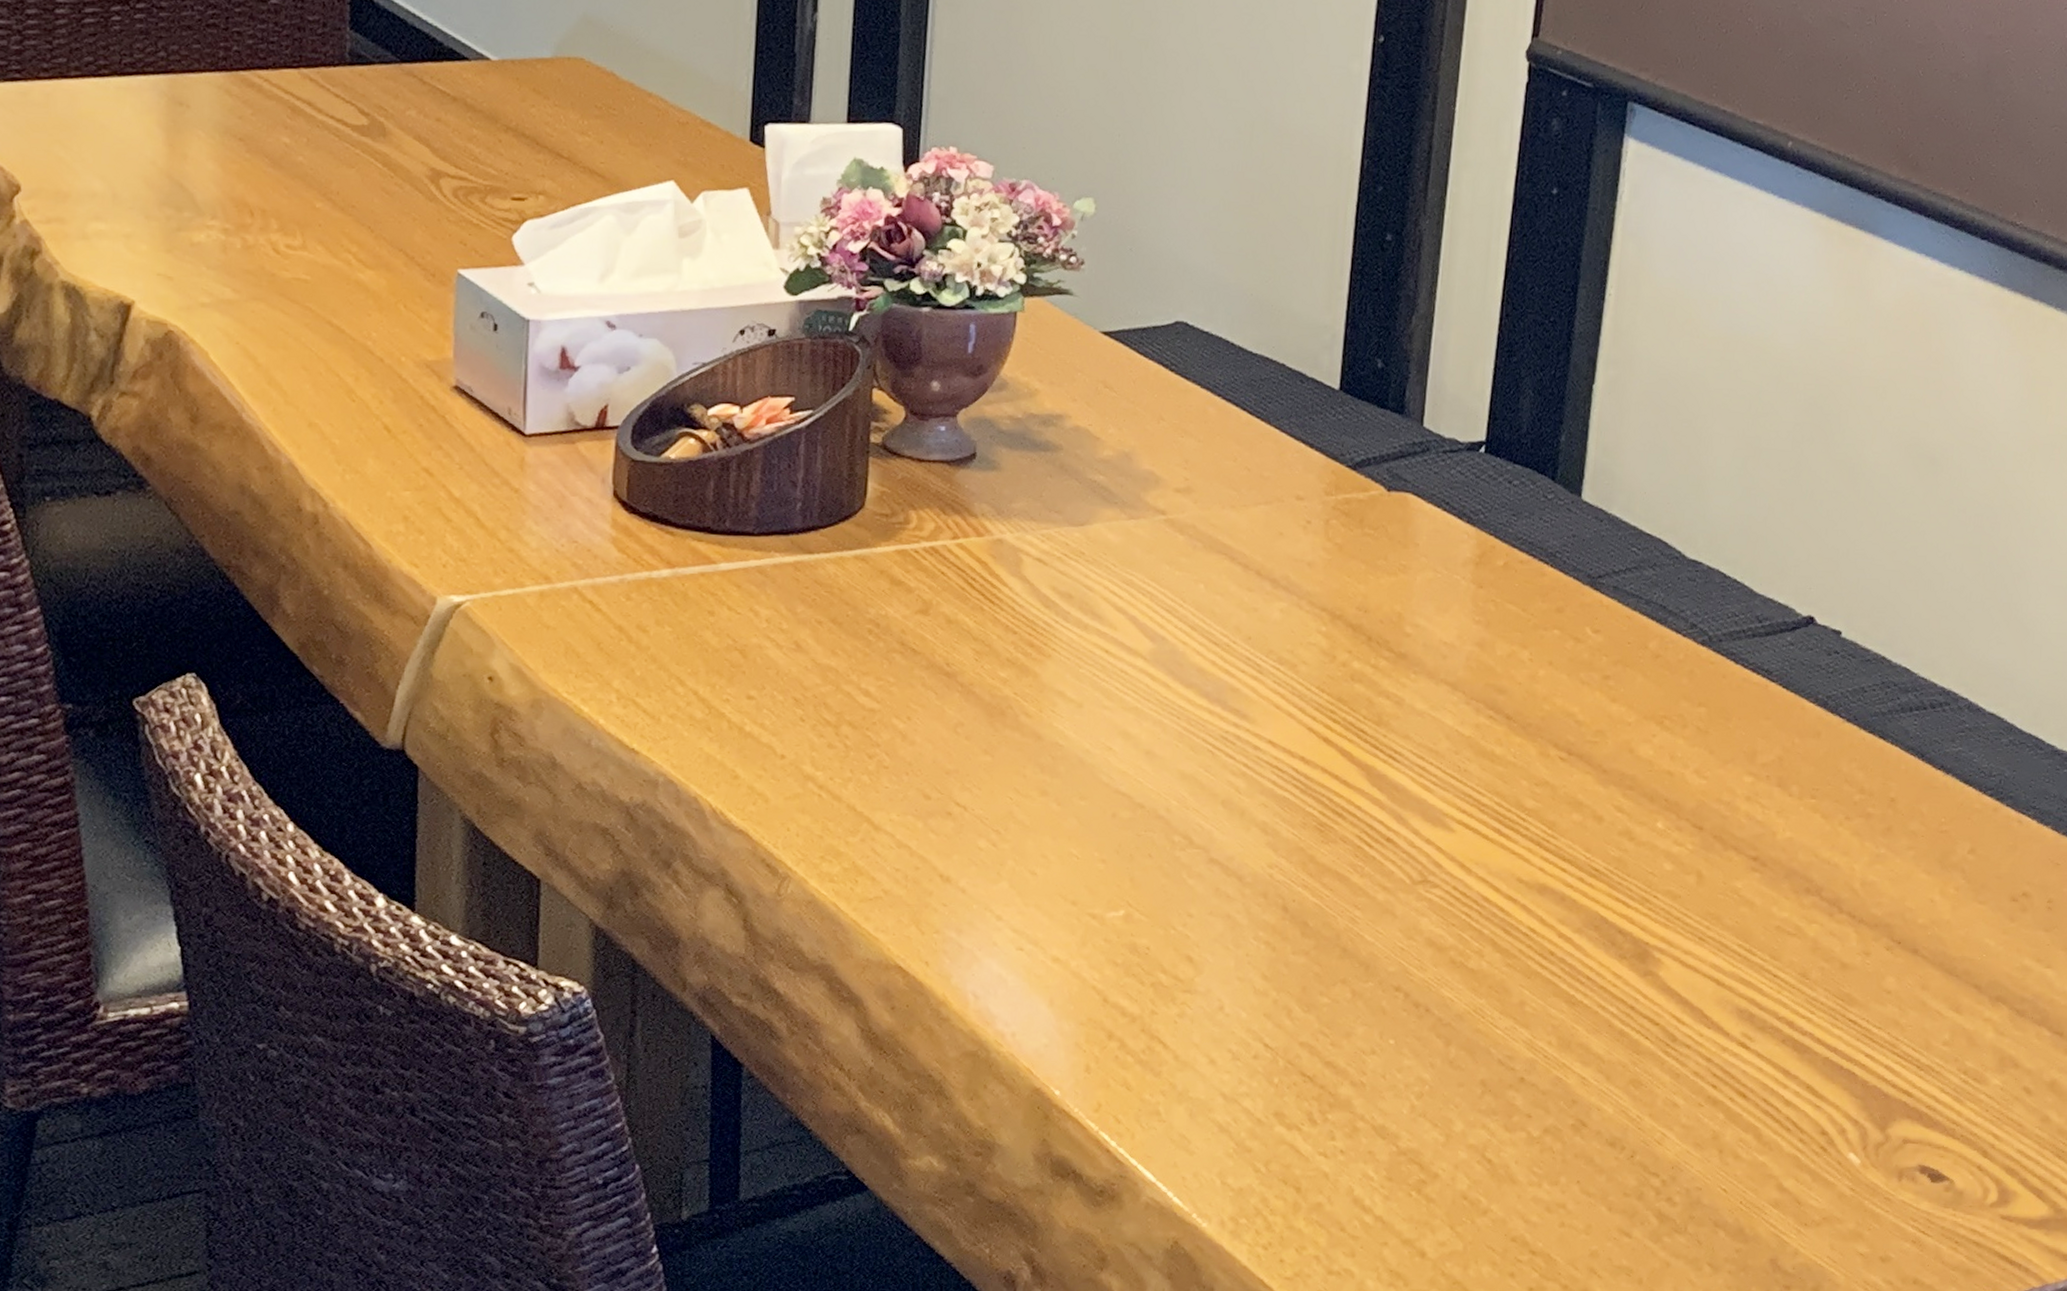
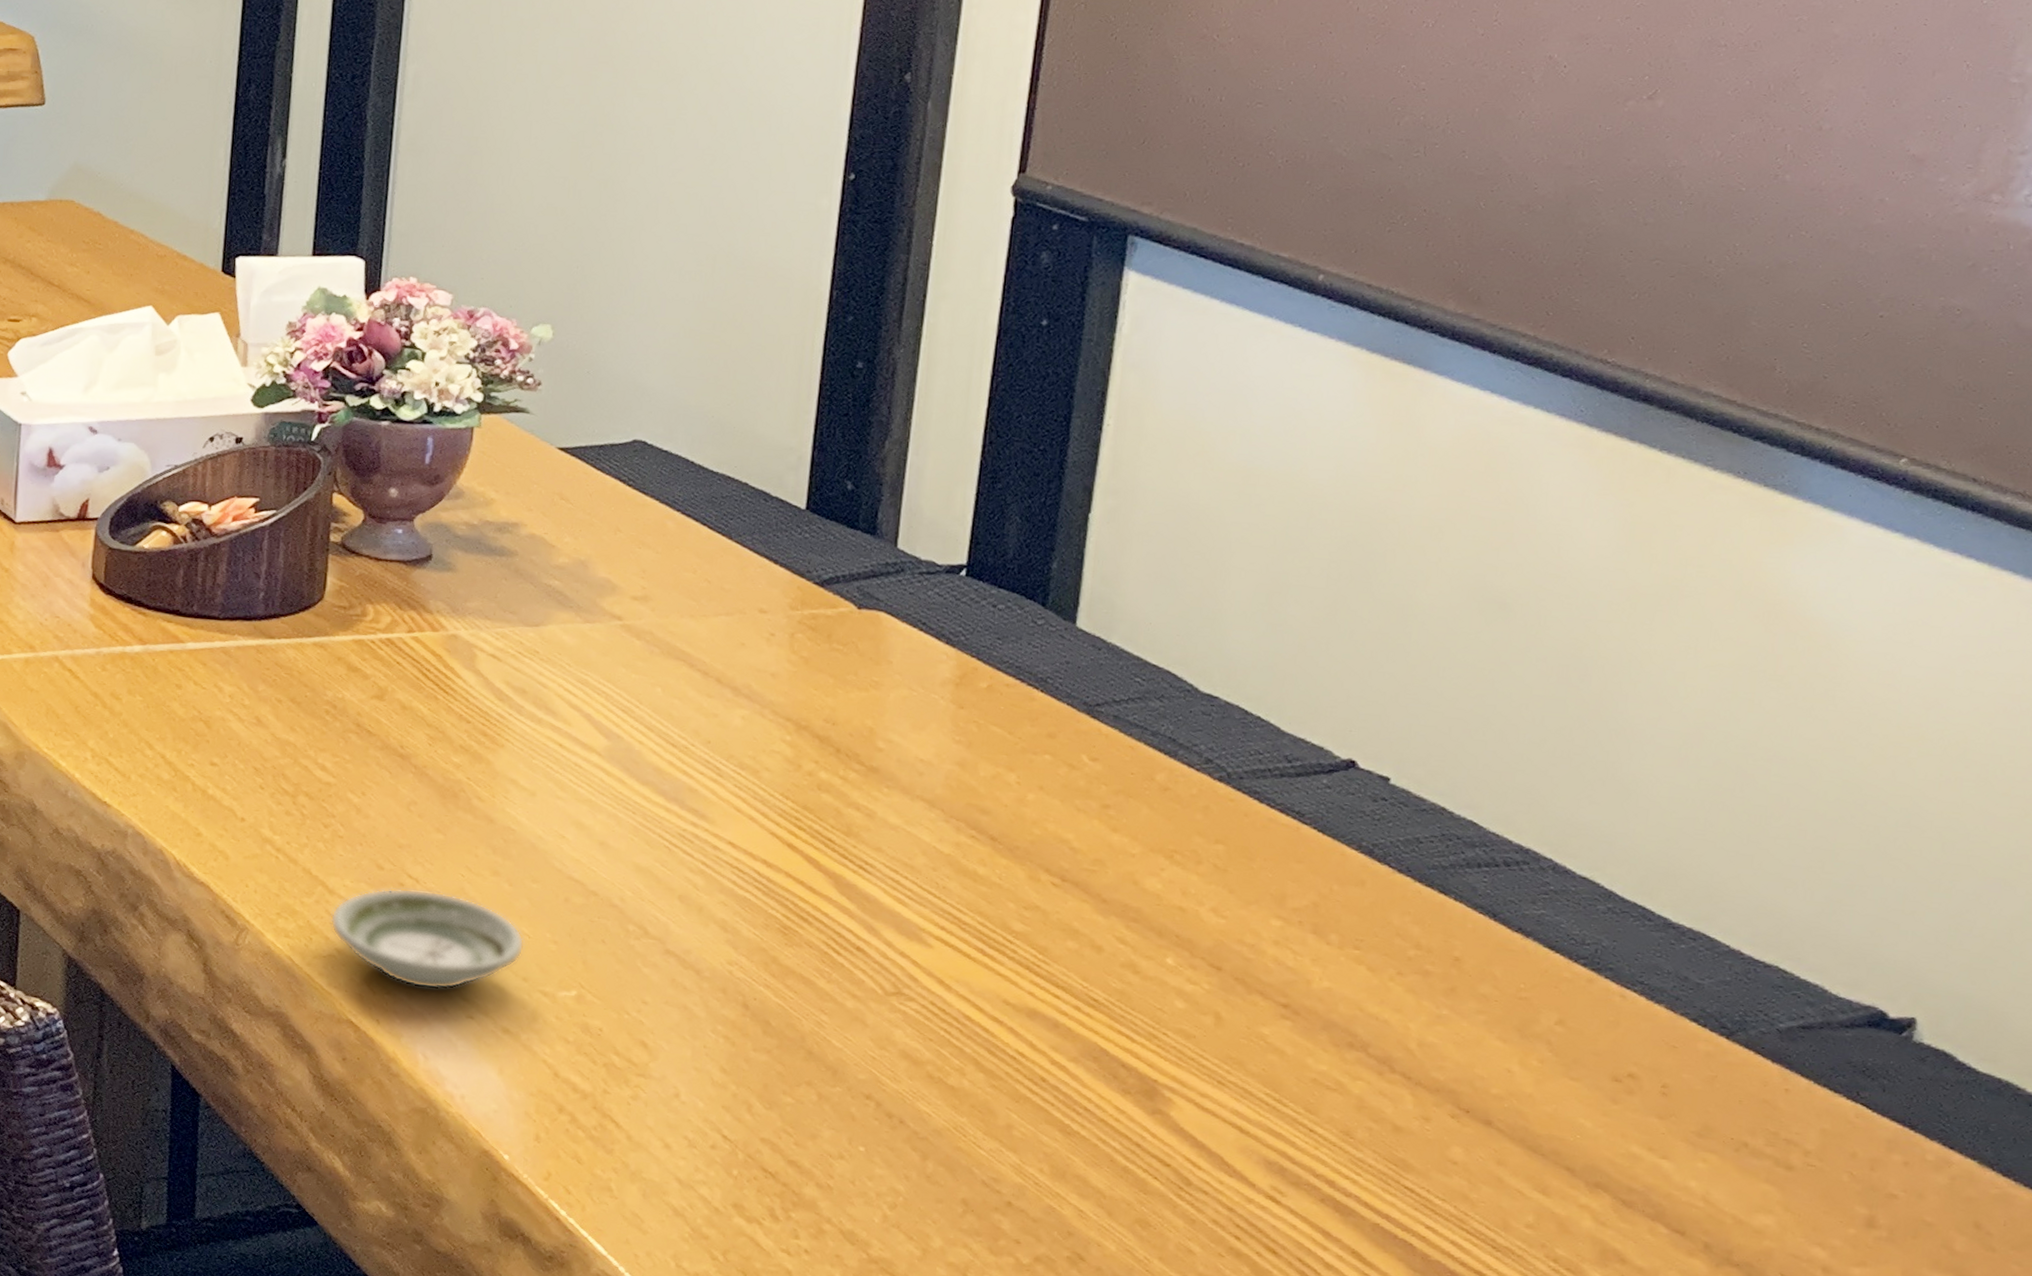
saucer: none [876,817,1073,923] -> present [330,888,525,990]

